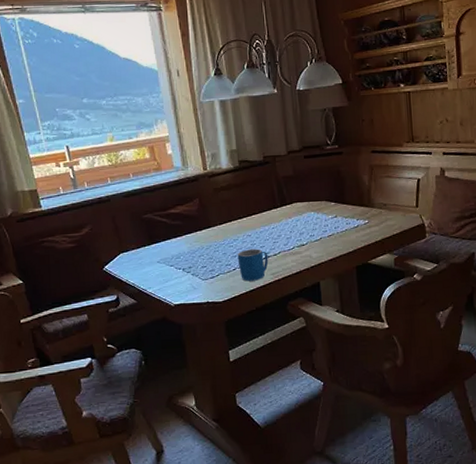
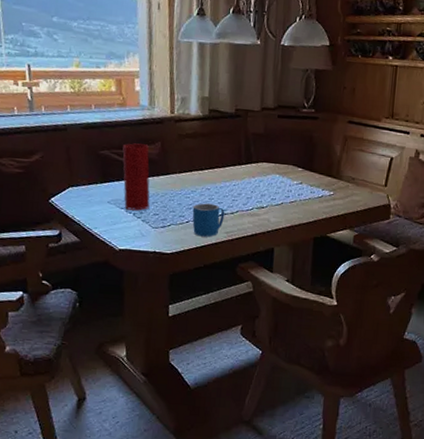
vase: none [164,203,197,266] -> present [122,143,150,211]

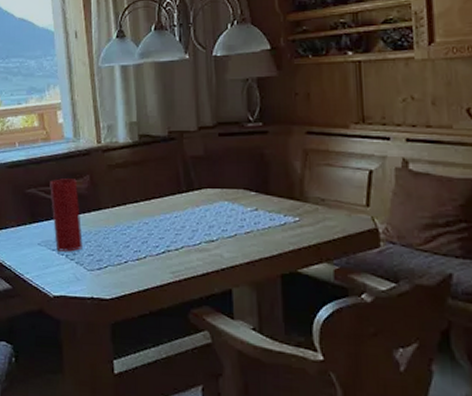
mug: present [192,203,225,237] -> none [130,239,168,279]

